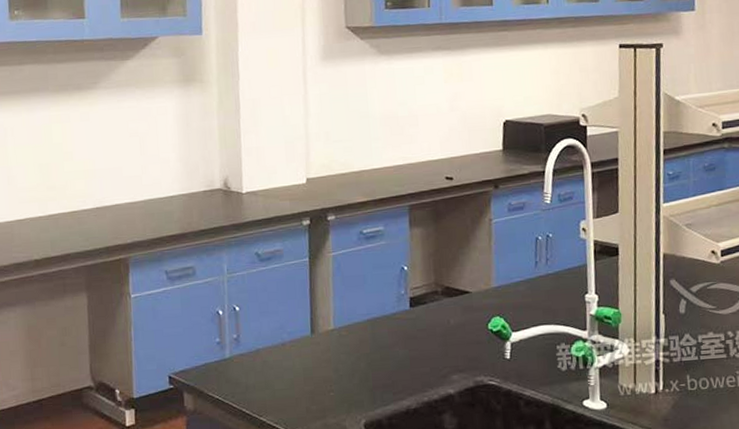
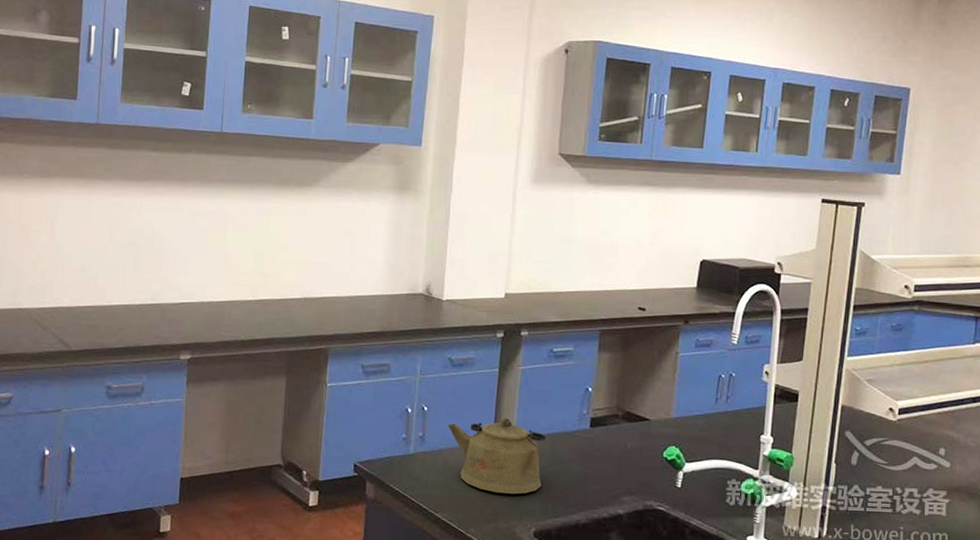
kettle: none [262,307,367,388] -> present [448,417,546,494]

